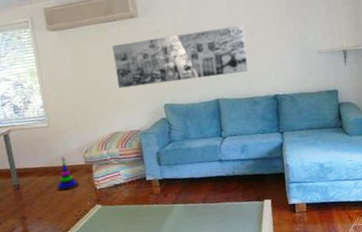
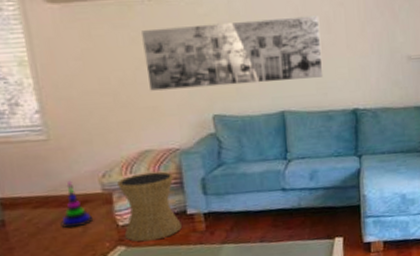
side table: none [96,147,142,201] -> present [117,171,182,242]

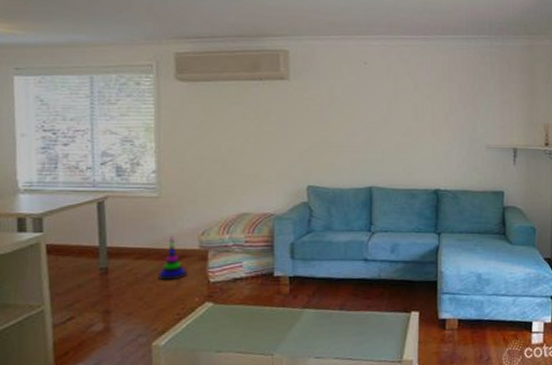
side table: present [117,171,182,242] -> none [214,234,267,300]
wall art: present [142,16,323,91] -> none [253,105,409,160]

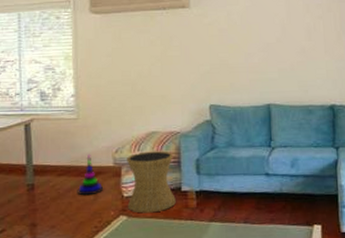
side table: none [214,234,267,300] -> present [127,151,176,213]

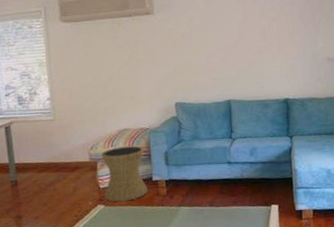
stacking toy: present [77,154,104,196] -> none [57,151,82,189]

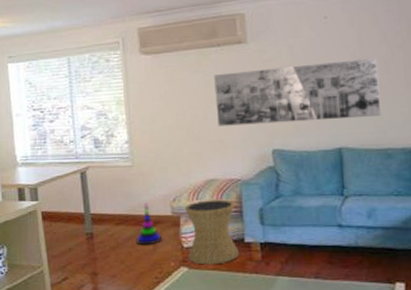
stacking toy: none [57,151,82,189] -> present [135,202,163,246]
wall art: none [126,28,261,84] -> present [214,58,382,126]

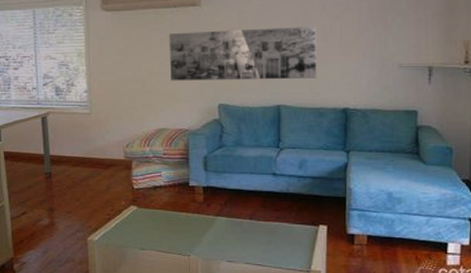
stacking toy: present [135,202,163,246] -> none [90,147,115,186]
side table: present [185,199,239,265] -> none [137,147,183,205]

